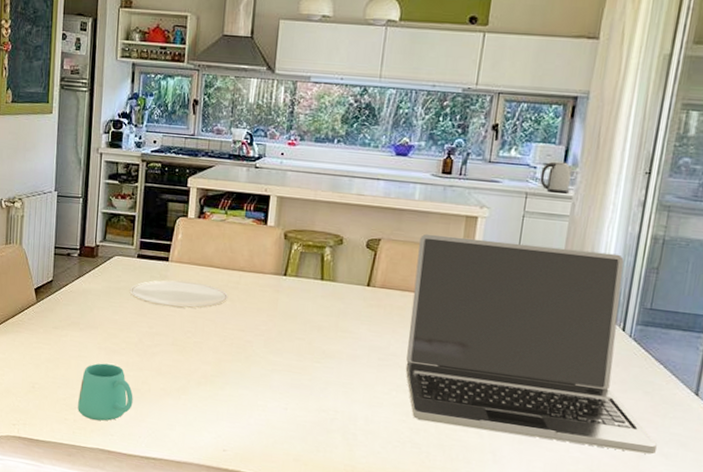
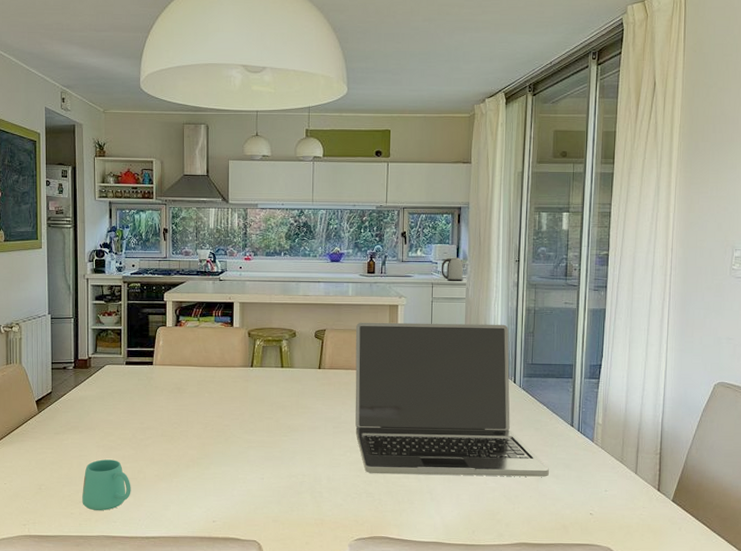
plate: present [129,280,229,309] -> none [121,380,207,404]

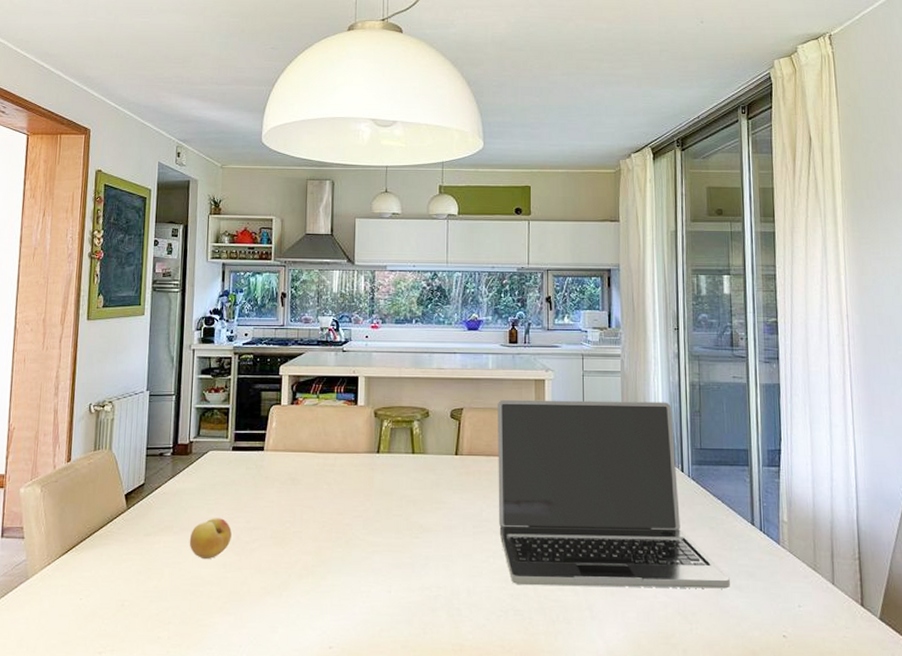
mug: present [82,459,131,510] -> none [172,568,232,633]
fruit: none [93,420,128,453] -> present [189,518,232,560]
kettle: present [441,257,463,281] -> none [592,325,616,352]

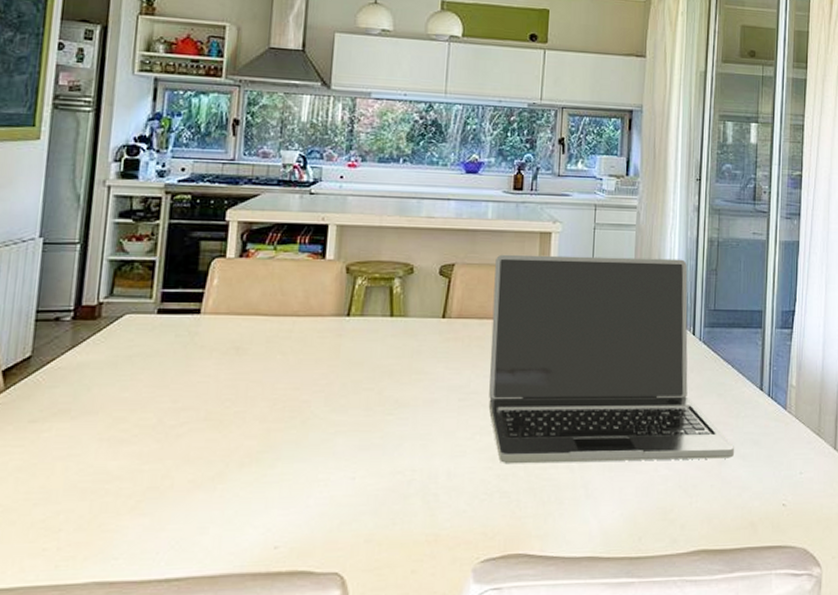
fruit: present [189,518,232,560] -> none [92,398,152,450]

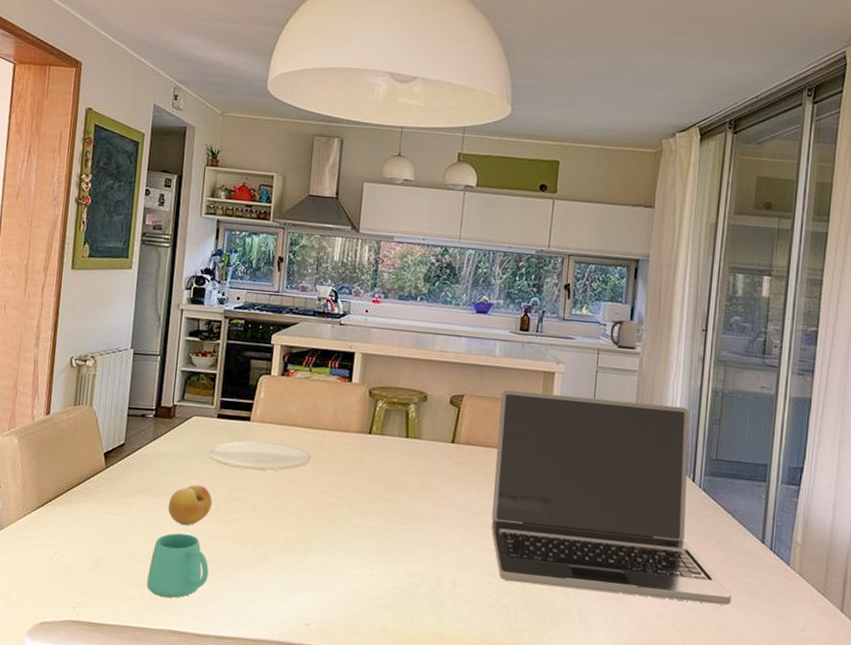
mug: none [64,459,149,542] -> present [147,533,209,598]
fruit: none [92,398,152,450] -> present [167,485,212,526]
plate: none [146,336,280,372] -> present [208,440,313,471]
kettle: none [606,172,634,203] -> present [610,319,638,350]

